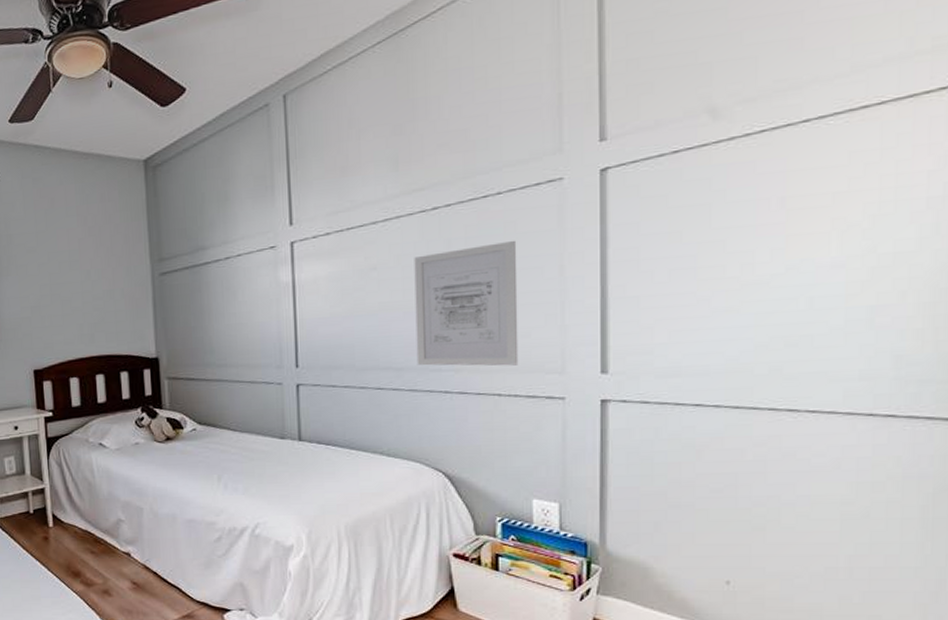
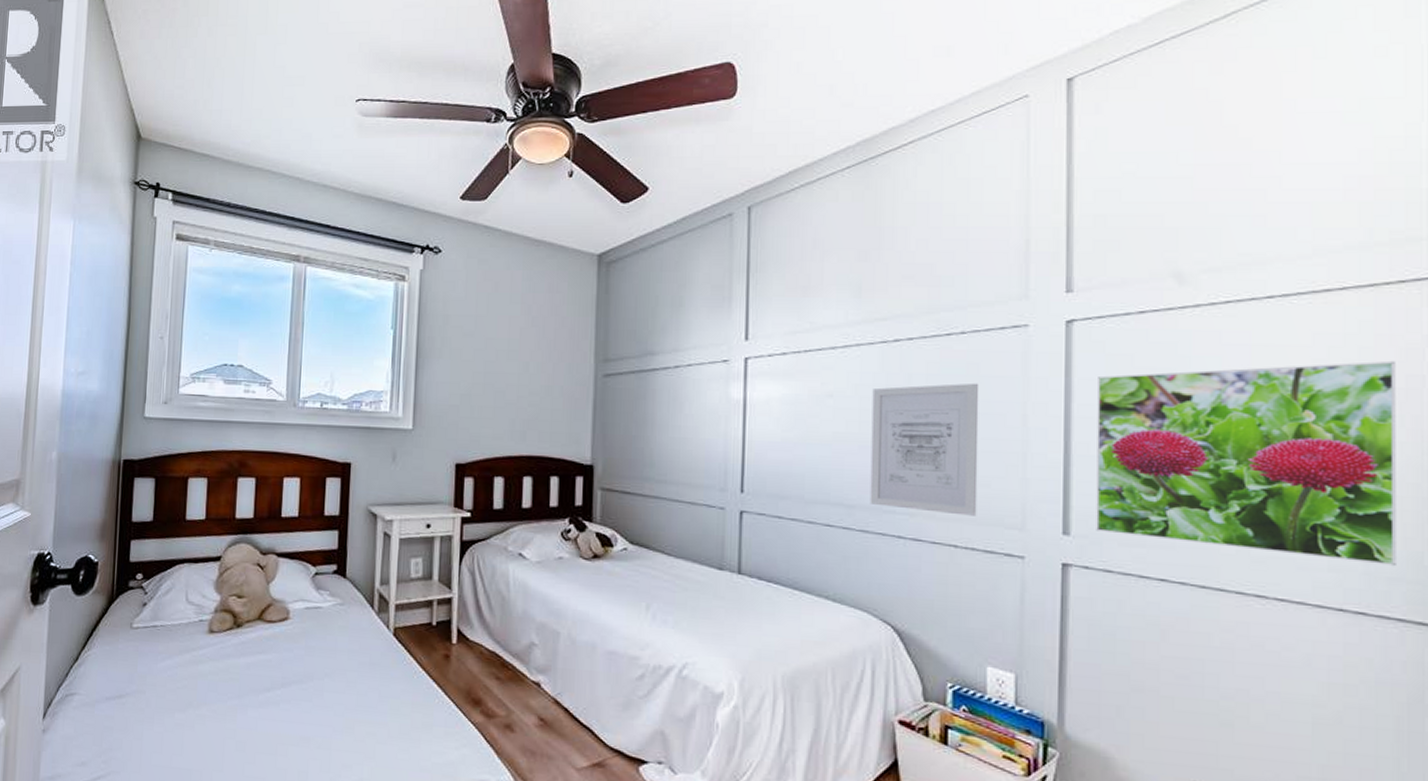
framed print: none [633,169,933,369] -> present [1096,360,1396,567]

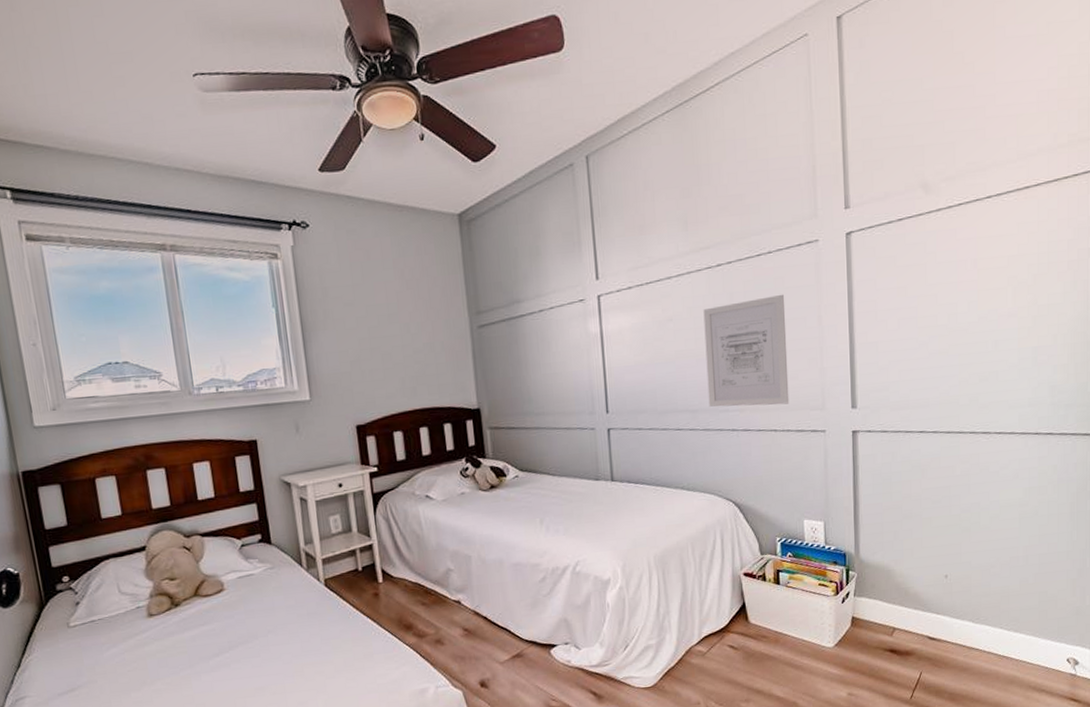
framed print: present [1096,360,1396,567] -> none [871,239,1071,402]

